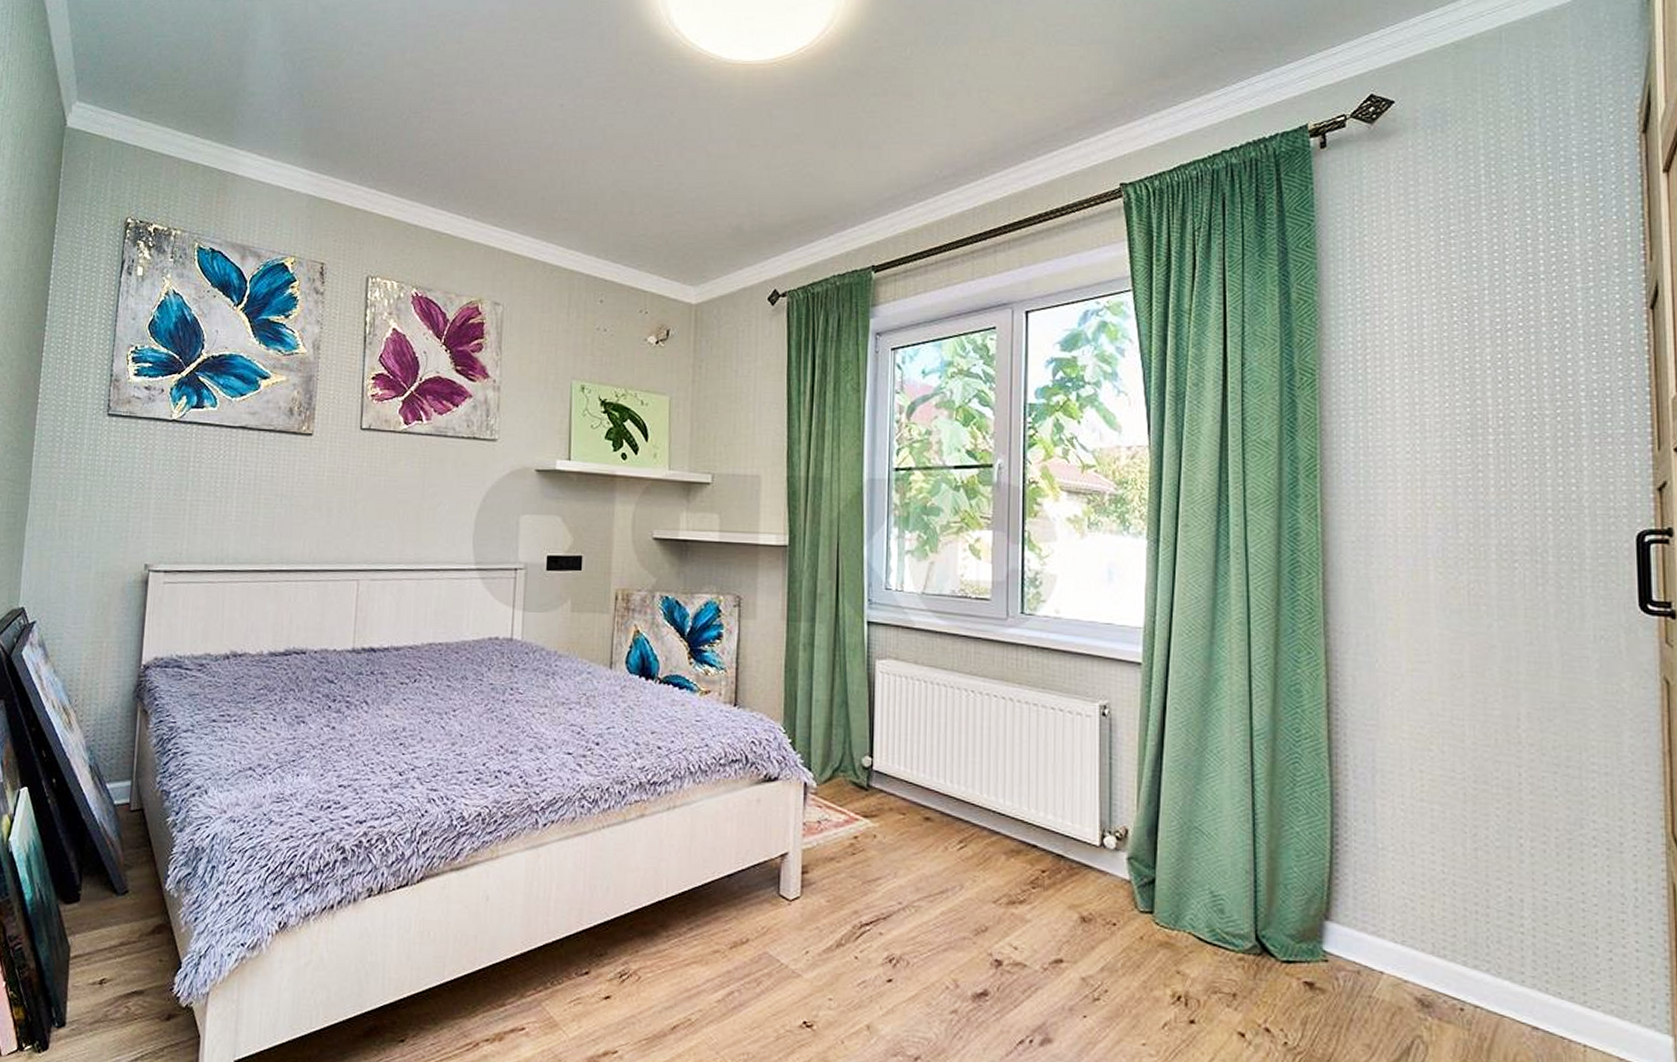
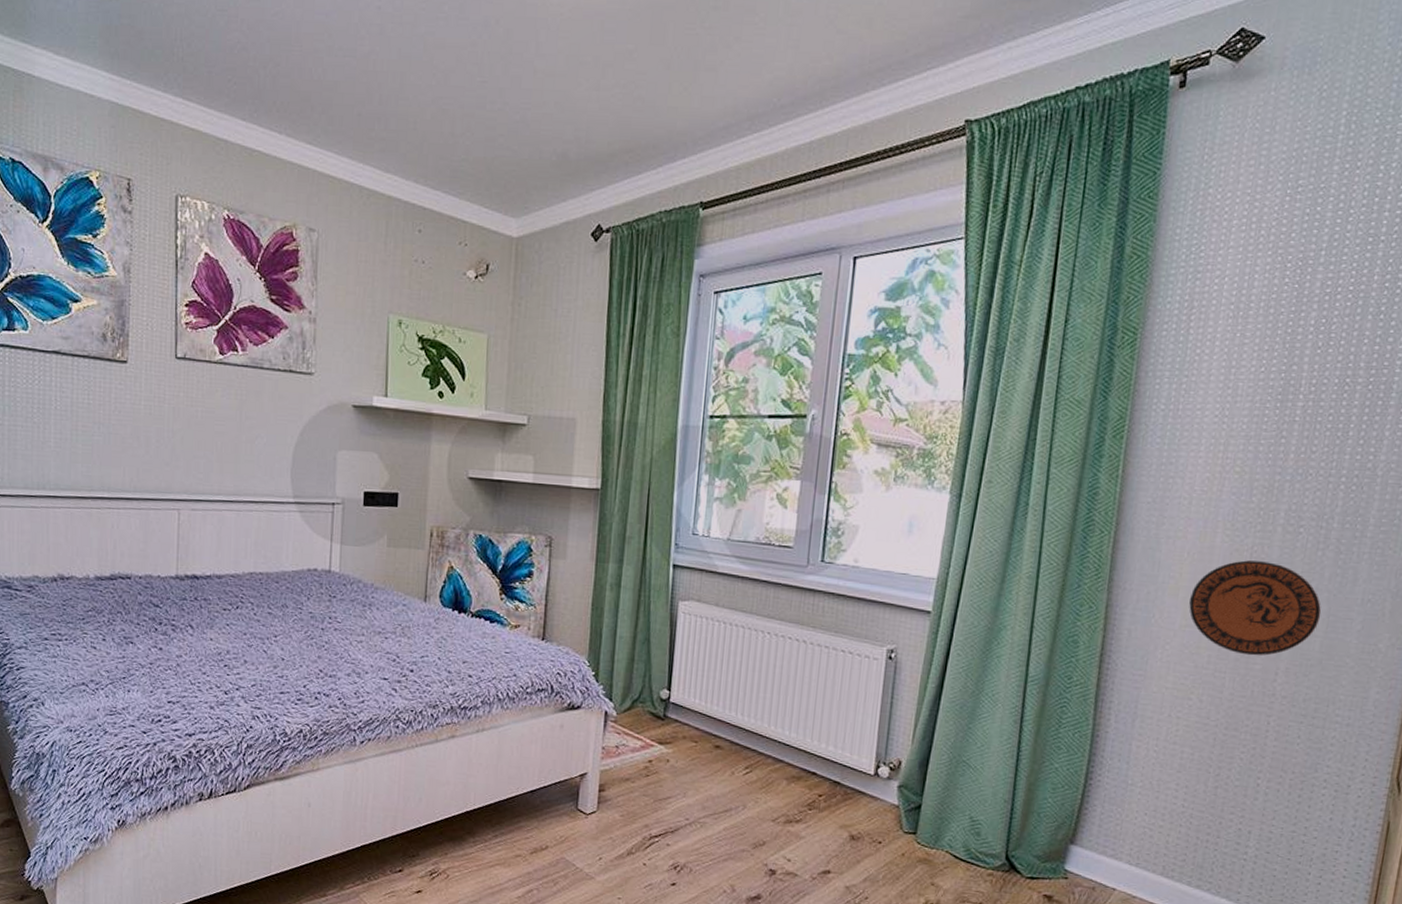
decorative plate: none [1411,598,1554,701] -> present [1189,560,1322,656]

